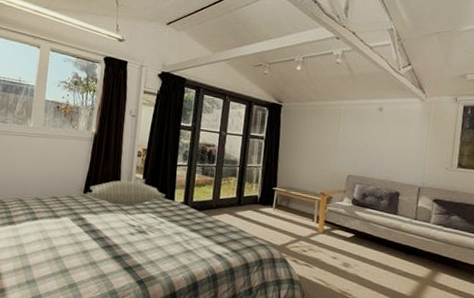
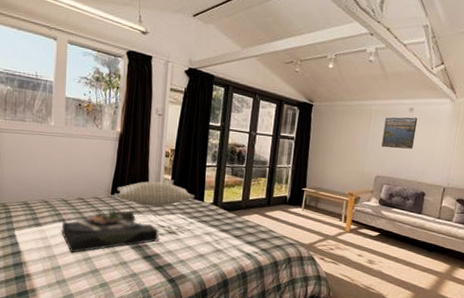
serving tray: none [33,207,129,252] -> present [61,209,159,253]
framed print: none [352,116,388,148] -> present [381,117,418,149]

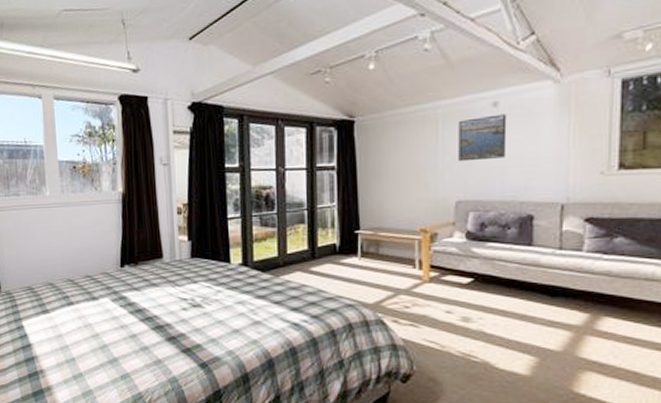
serving tray: present [61,209,159,253] -> none [70,284,182,341]
pillow: present [117,181,195,207] -> none [127,244,219,277]

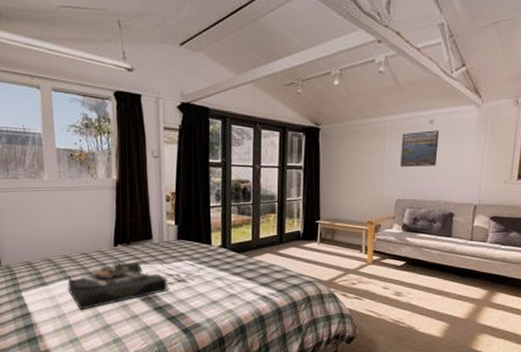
serving tray: none [70,284,182,341] -> present [67,261,168,310]

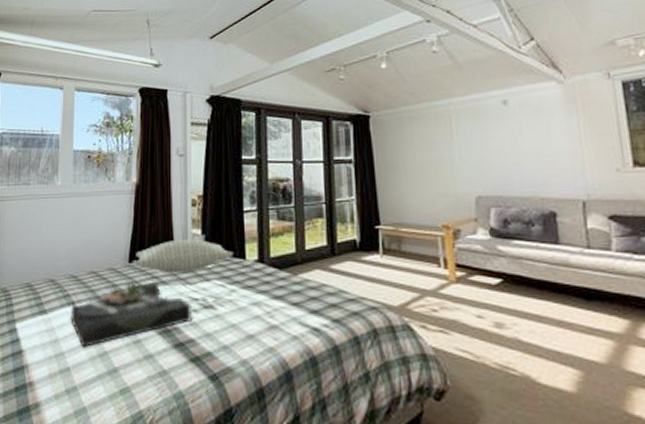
pillow: none [120,228,201,255] -> present [136,239,233,274]
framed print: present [400,130,440,167] -> none [471,111,520,157]

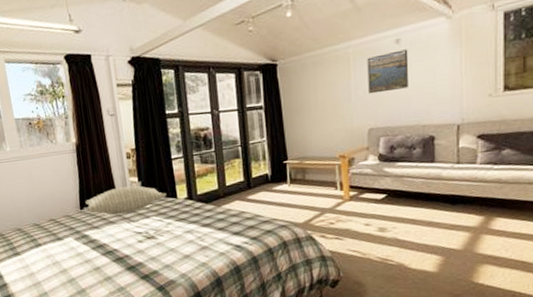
serving tray: present [70,281,192,347] -> none [39,222,138,276]
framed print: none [471,111,520,157] -> present [367,49,409,94]

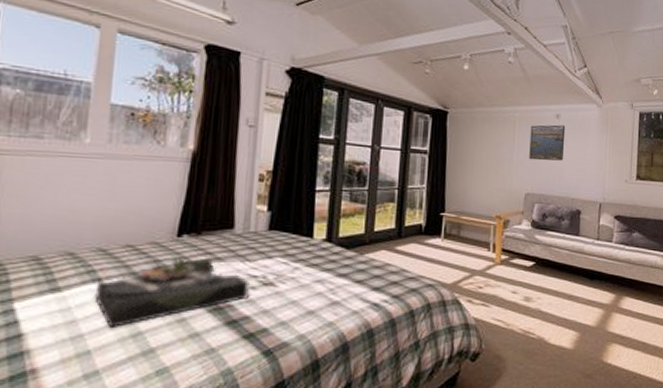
serving tray: none [39,222,138,276] -> present [94,257,249,327]
pillow: present [85,185,167,215] -> none [186,214,301,250]

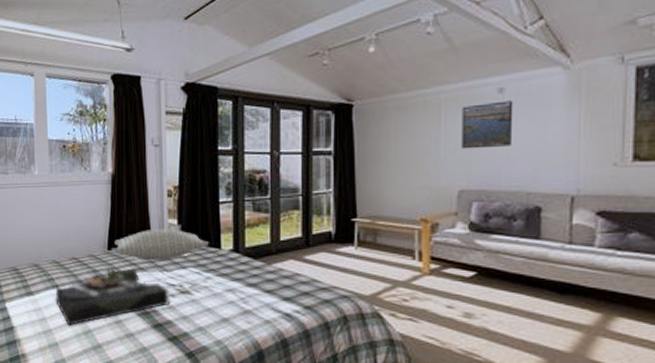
pillow: none [186,214,301,250] -> present [114,228,209,261]

